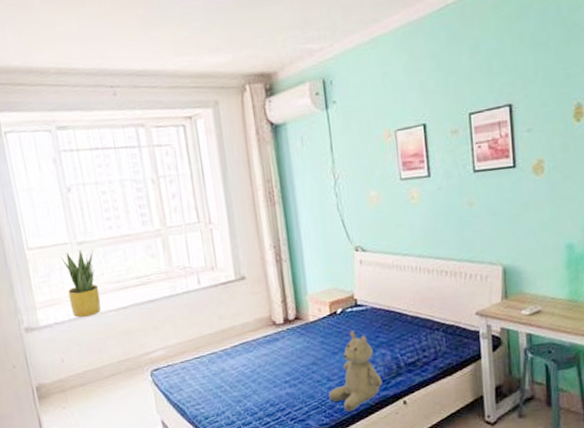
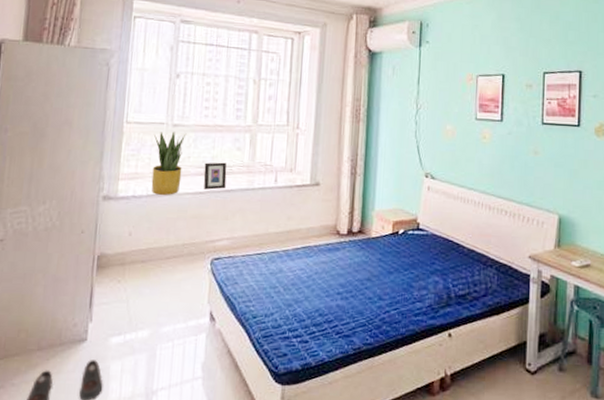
picture frame: none [120,272,148,304] -> present [203,162,227,190]
teddy bear: present [328,330,382,412] -> none [377,252,431,336]

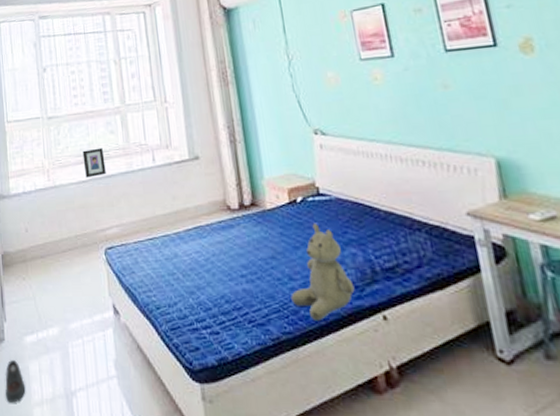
planter: present [151,131,187,196] -> none [32,124,64,189]
teddy bear: none [377,252,431,336] -> present [291,222,355,322]

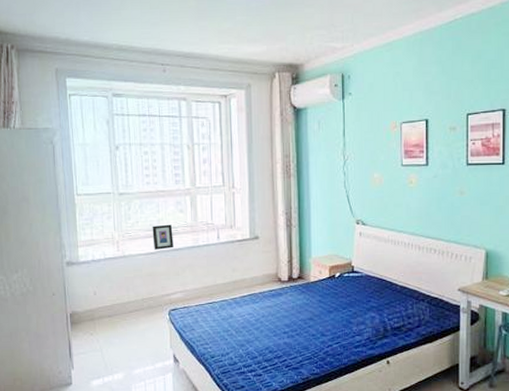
teddy bear: present [291,222,355,322] -> none [321,293,370,366]

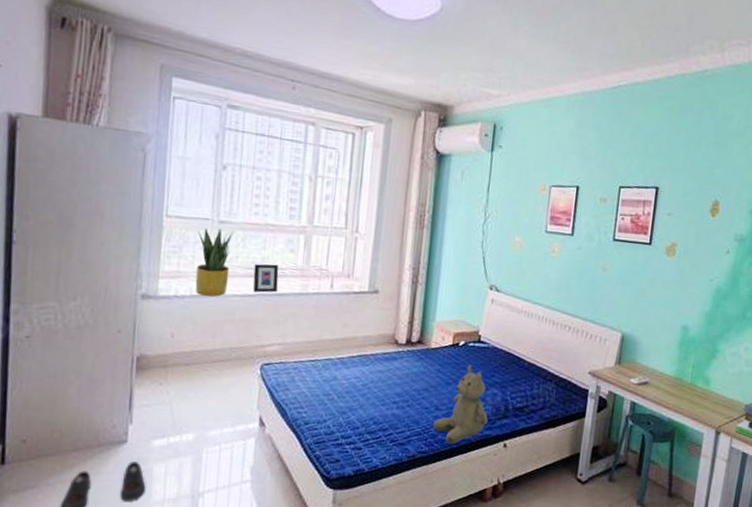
planter: none [102,199,133,258] -> present [195,228,234,297]
teddy bear: none [321,293,370,366] -> present [433,364,488,445]

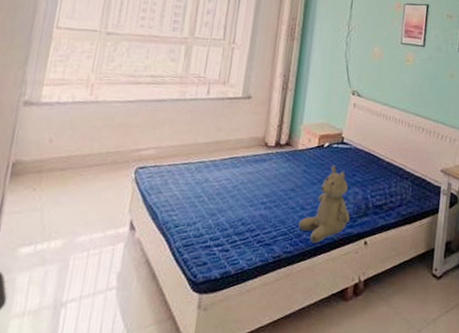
planter: present [195,228,234,297] -> none [77,39,120,104]
picture frame: present [253,263,279,293] -> none [134,72,160,99]

